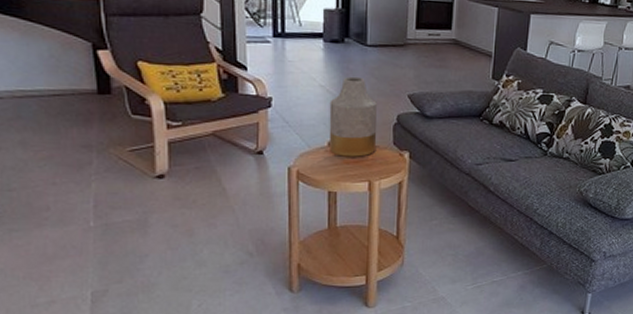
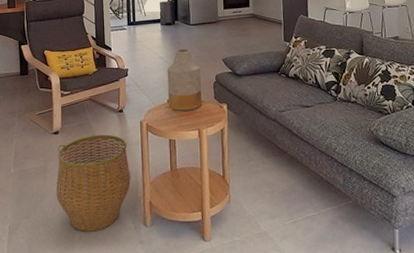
basket: none [163,181,274,299] -> present [56,134,132,232]

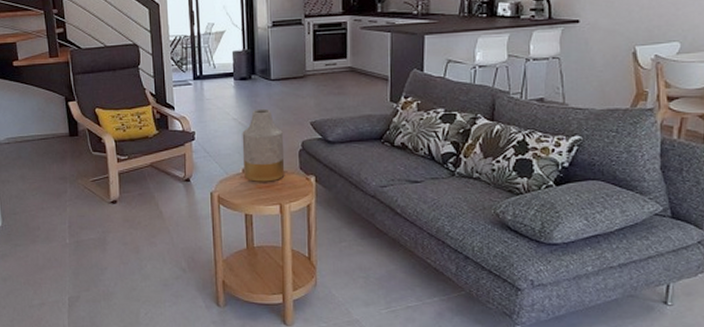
basket: present [56,134,132,232] -> none [117,206,202,309]

